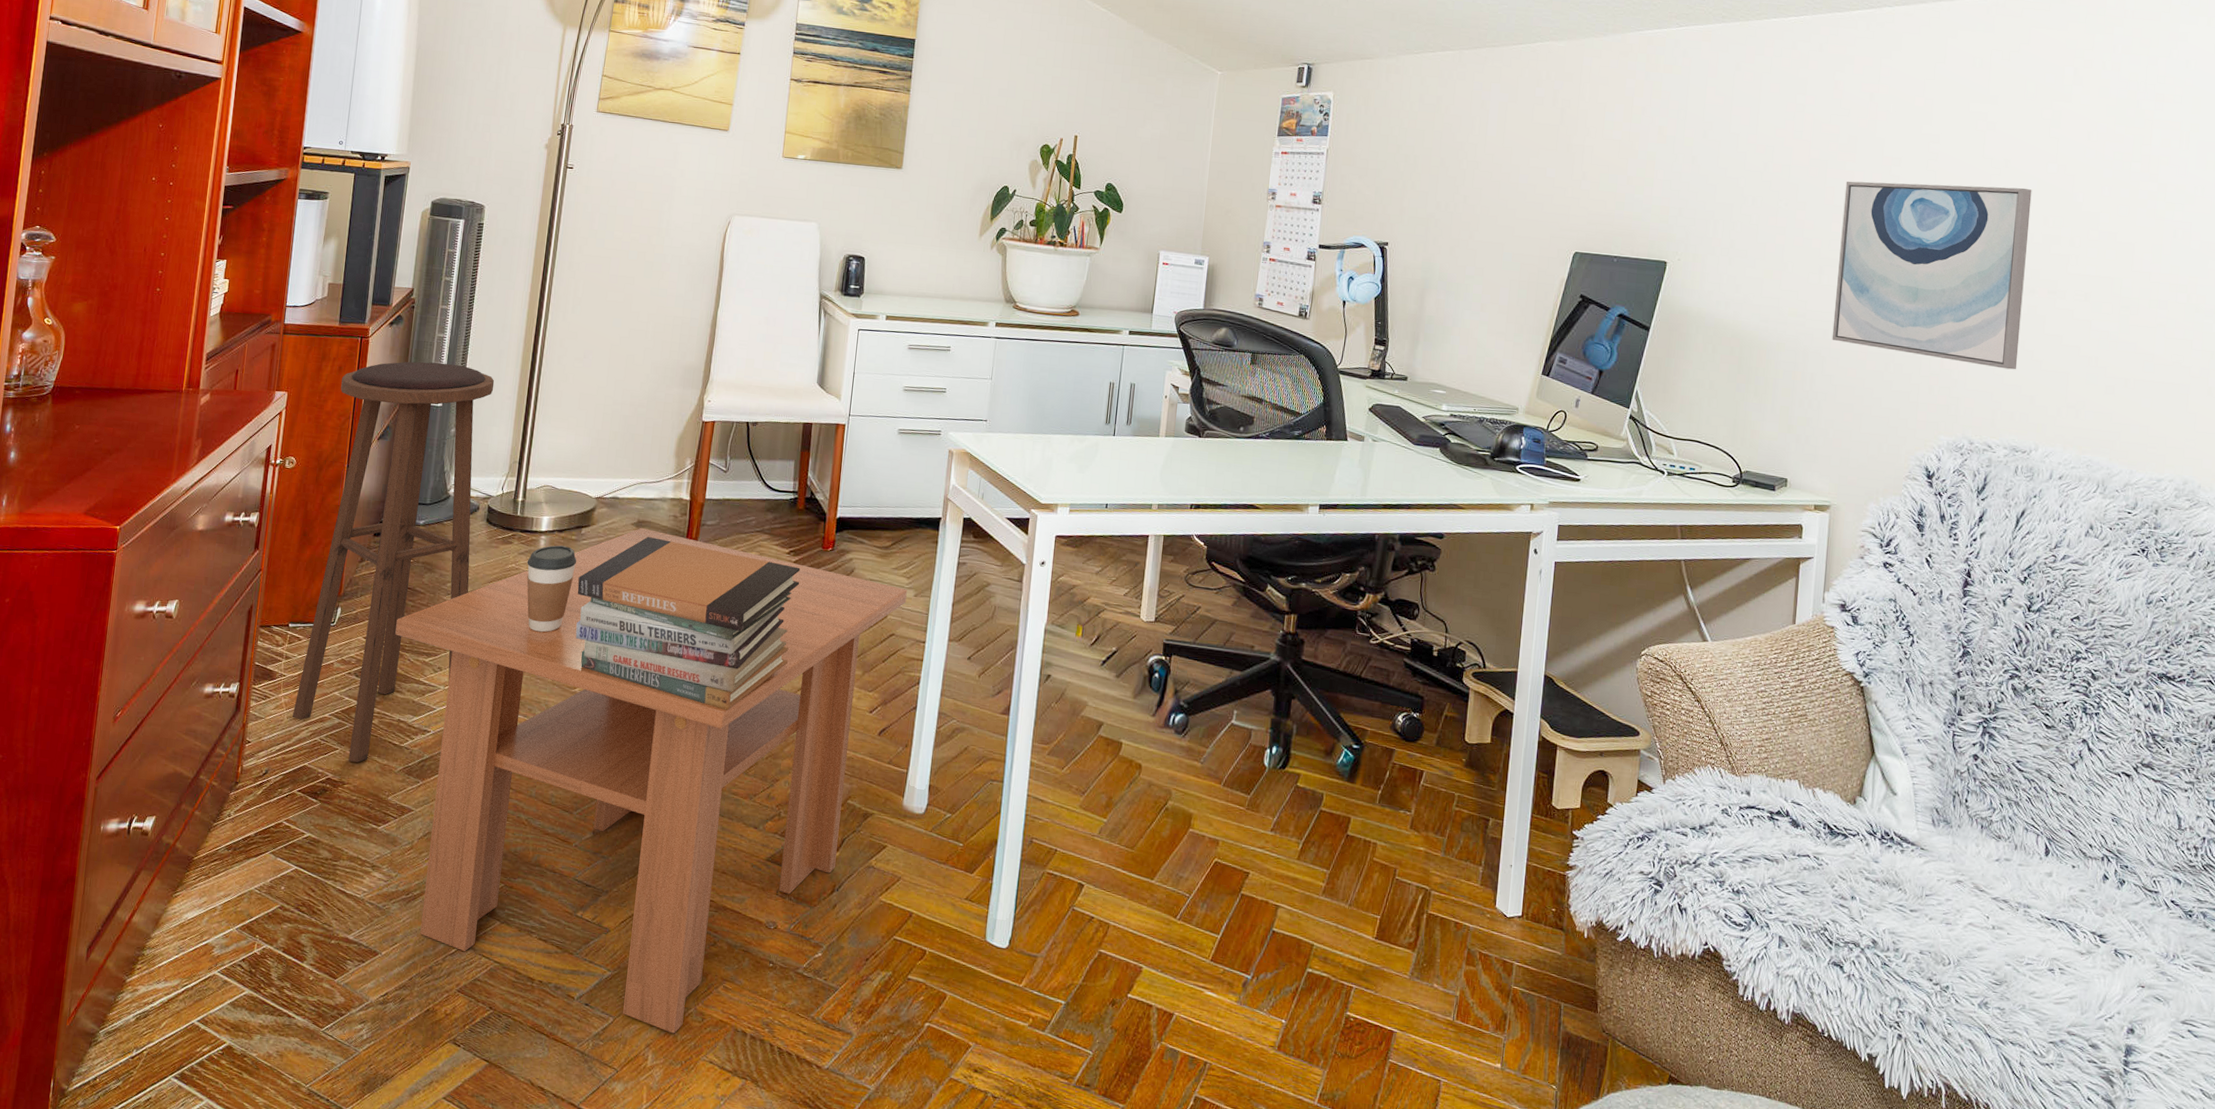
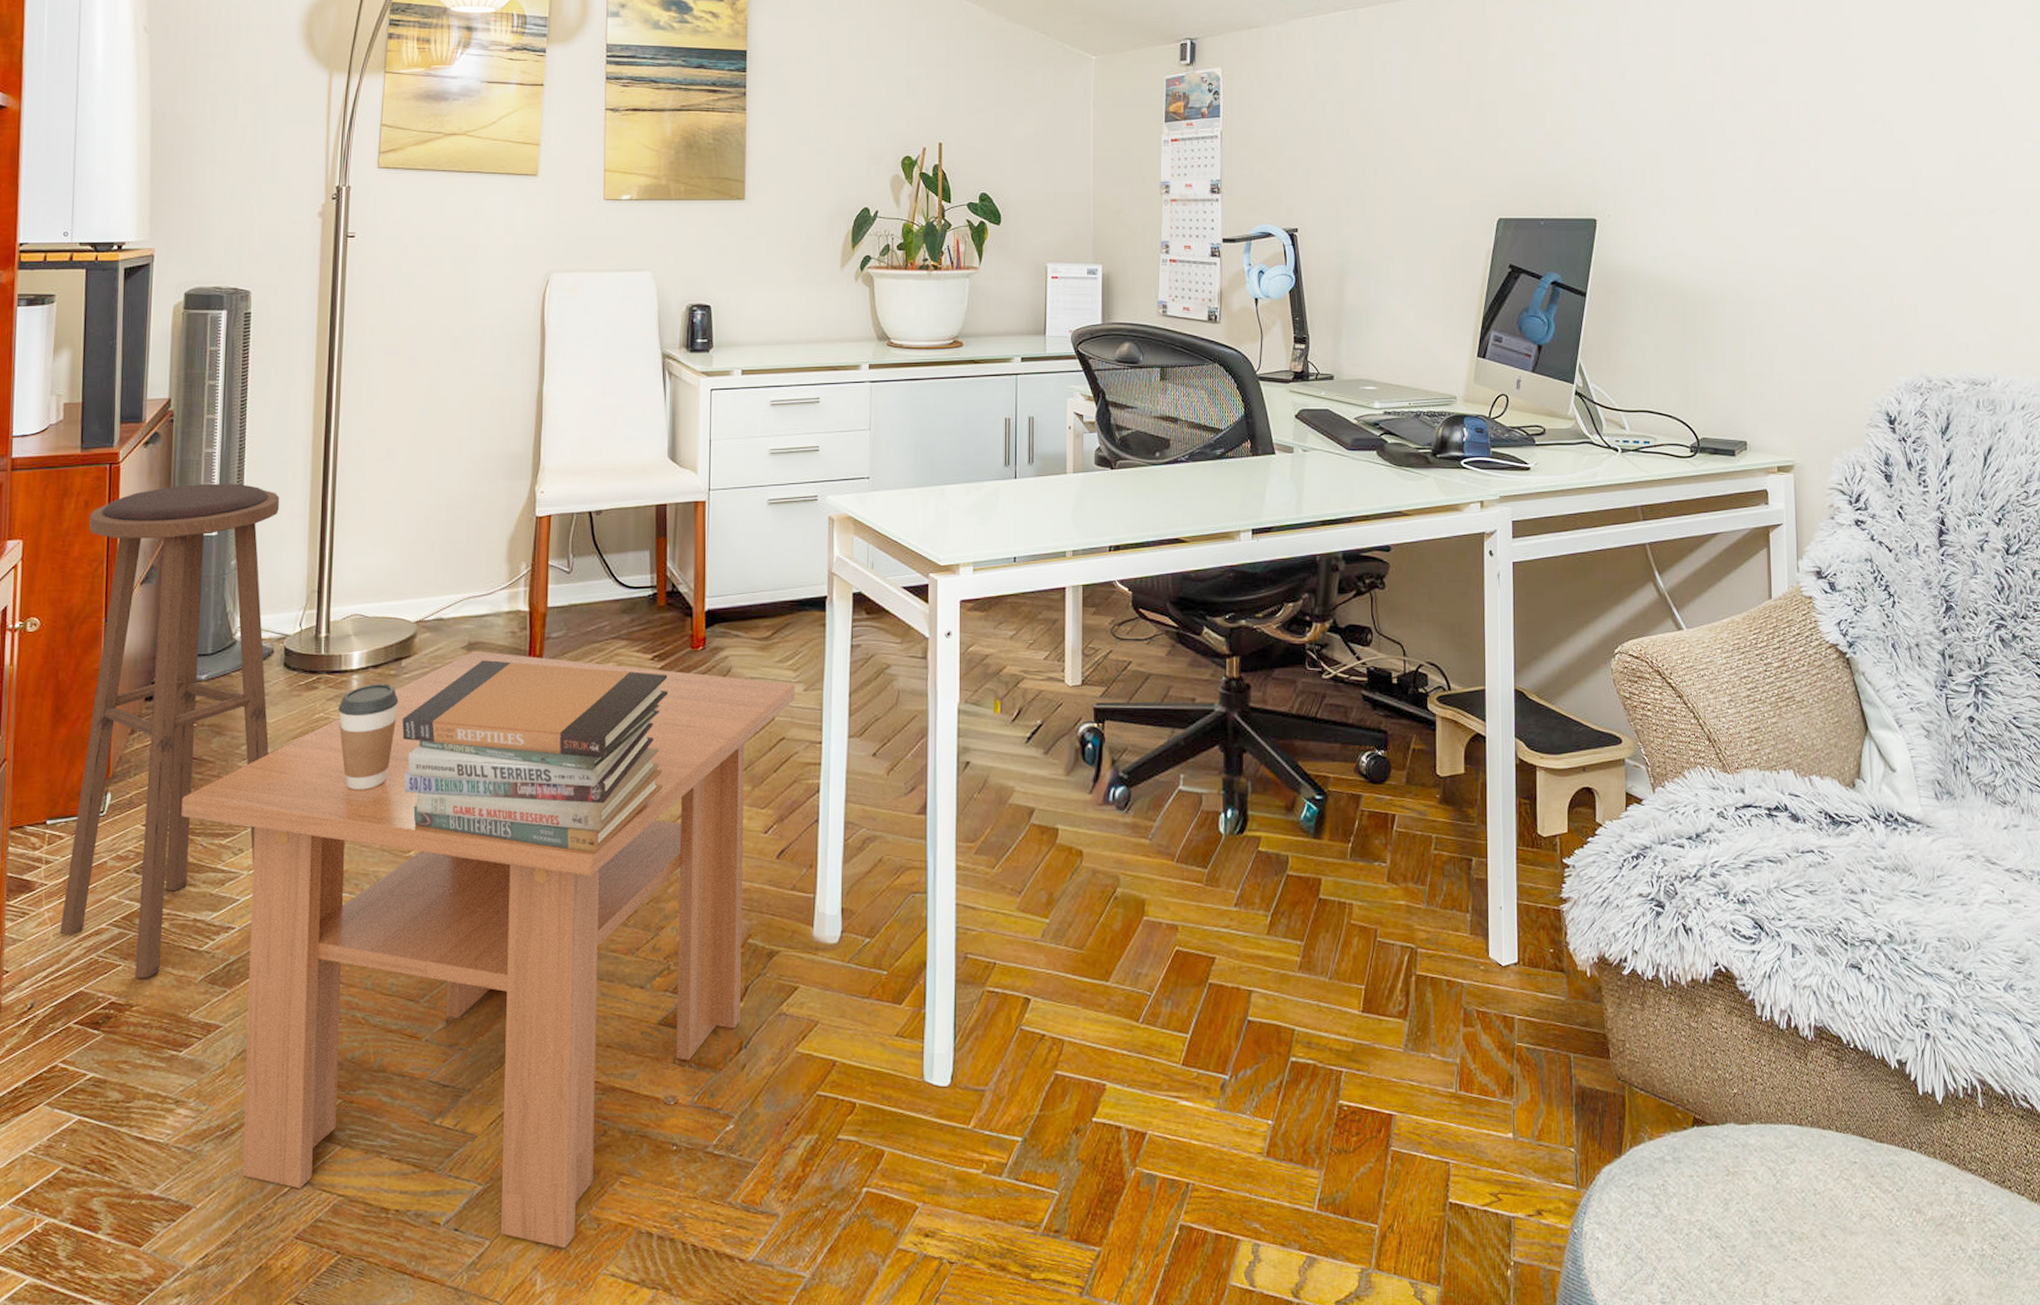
wall art: present [1831,181,2032,370] -> none [1772,103,1967,298]

